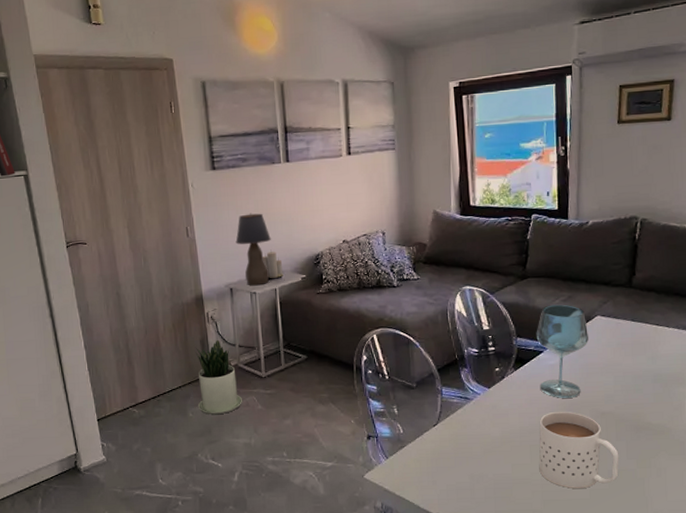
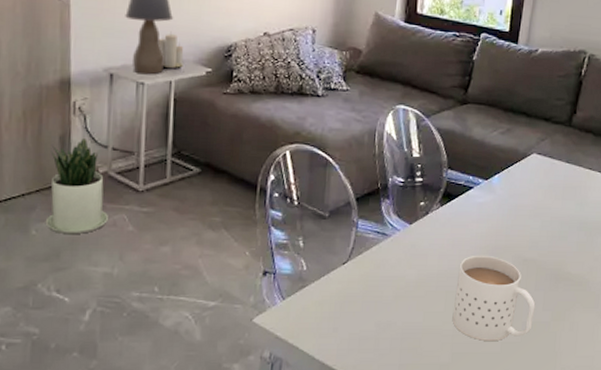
wine glass: present [536,304,589,398] -> none [464,136,523,241]

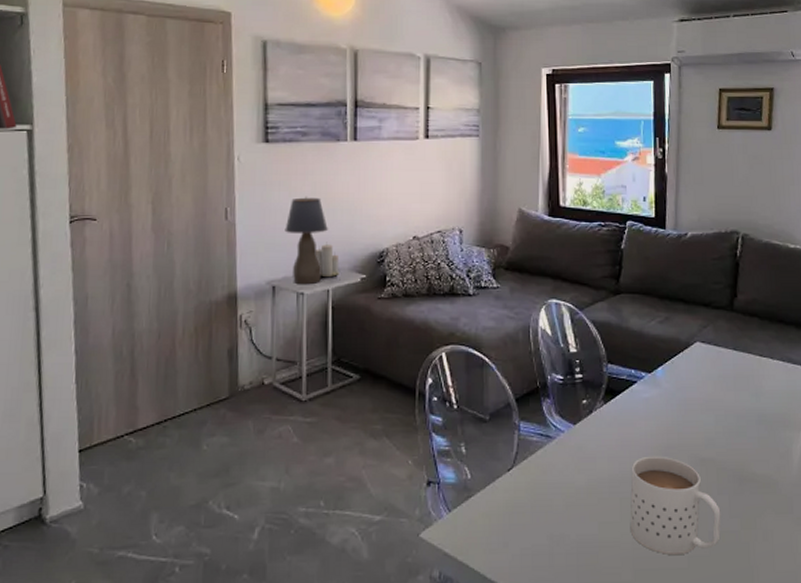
planter: present [45,137,108,235] -> none [215,350,274,449]

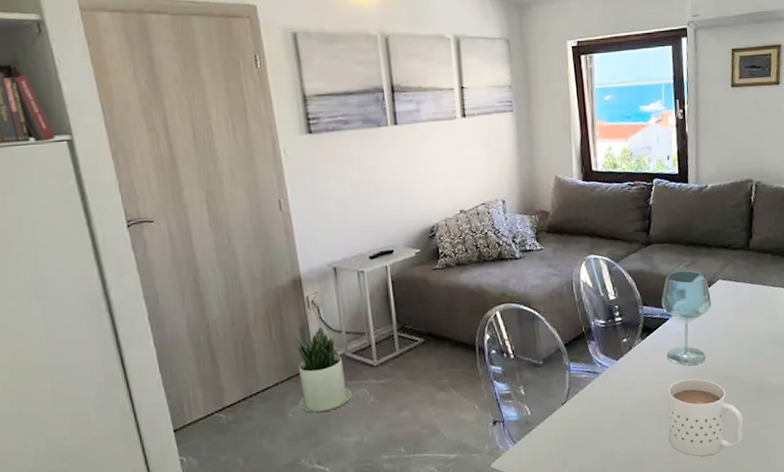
planter: none [215,350,274,449] -> present [295,326,352,413]
table lamp: present [285,196,329,285] -> none [338,181,381,264]
candle: present [316,242,339,276] -> none [370,222,395,255]
wine glass: none [629,326,688,440] -> present [661,270,712,366]

